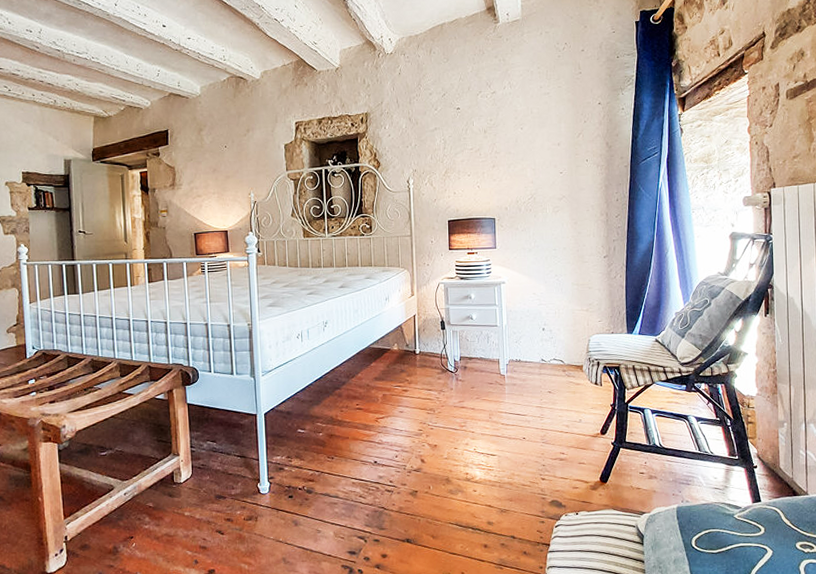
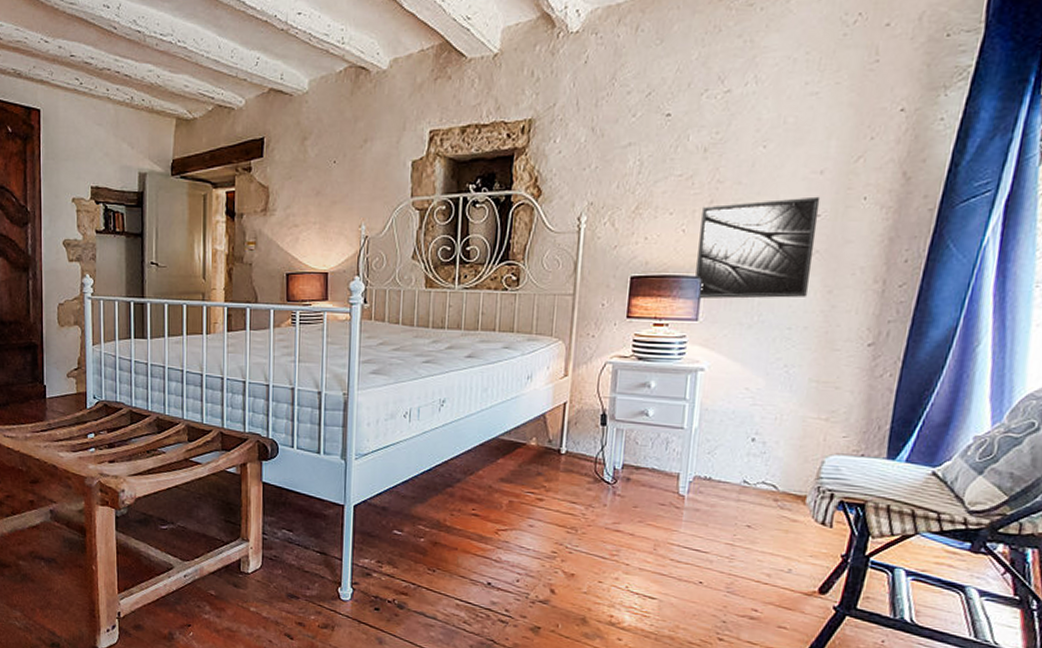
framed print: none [489,160,562,234] -> present [696,196,821,299]

